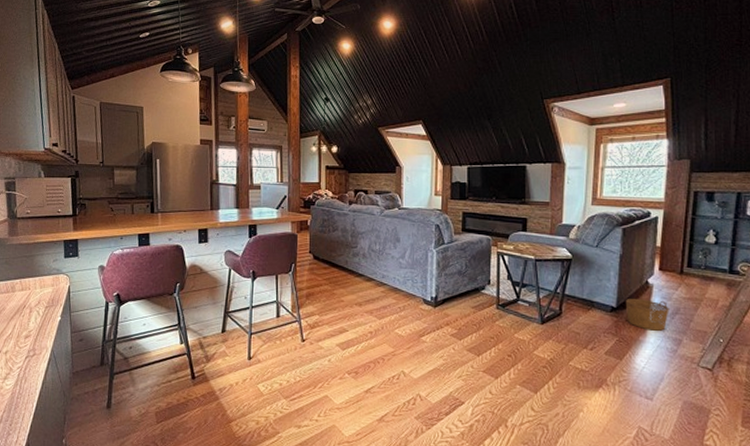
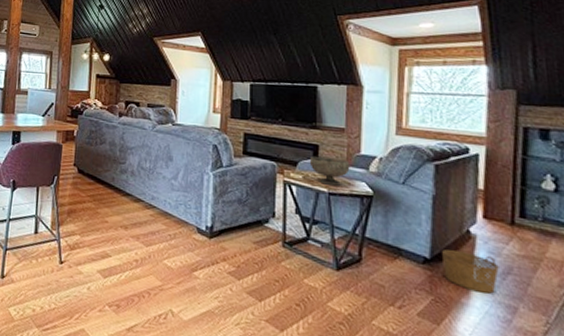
decorative bowl: none [519,228,553,253] -> present [309,156,350,186]

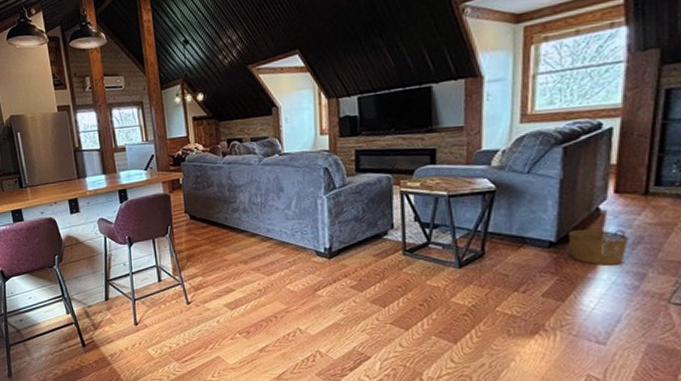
decorative bowl: present [309,156,350,186] -> none [426,158,471,188]

